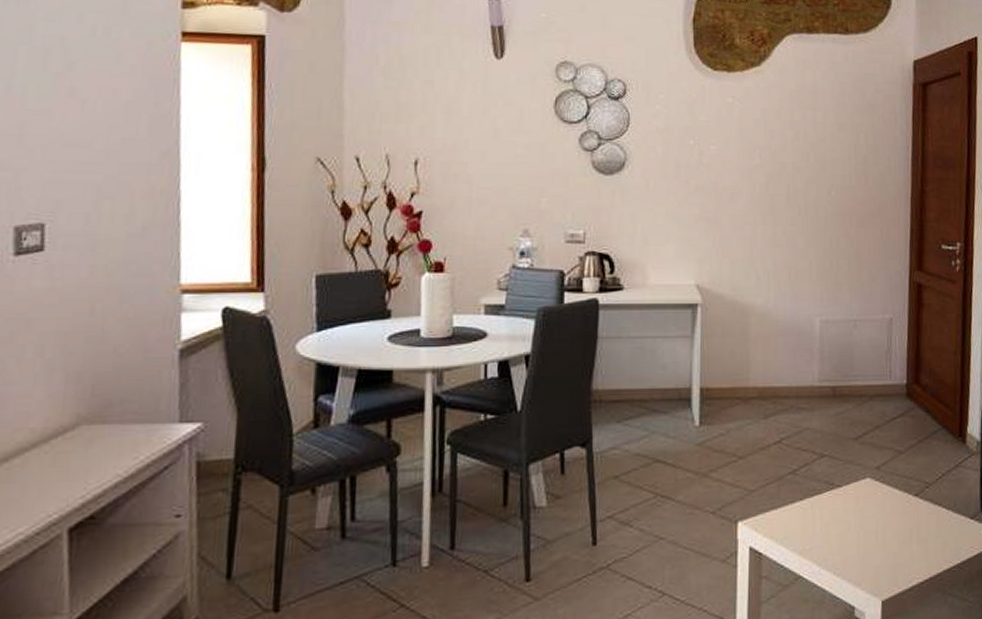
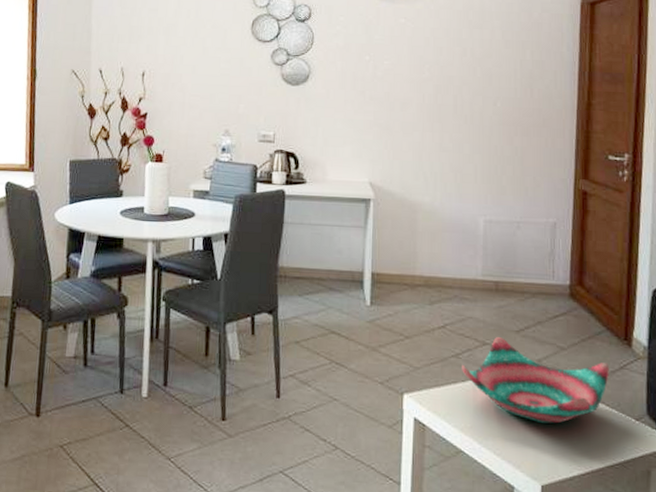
decorative bowl: none [799,447,945,536] -> present [462,337,609,424]

